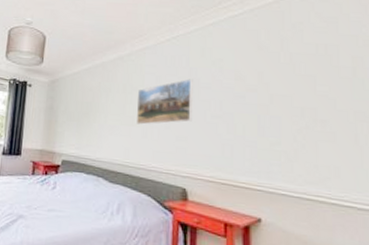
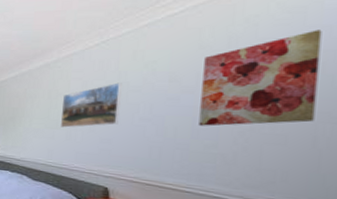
wall art: none [263,38,354,124] -> present [199,30,322,126]

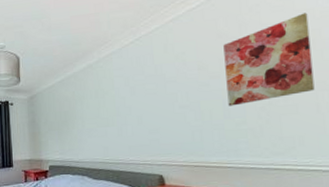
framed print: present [61,82,122,128] -> none [108,75,162,124]

